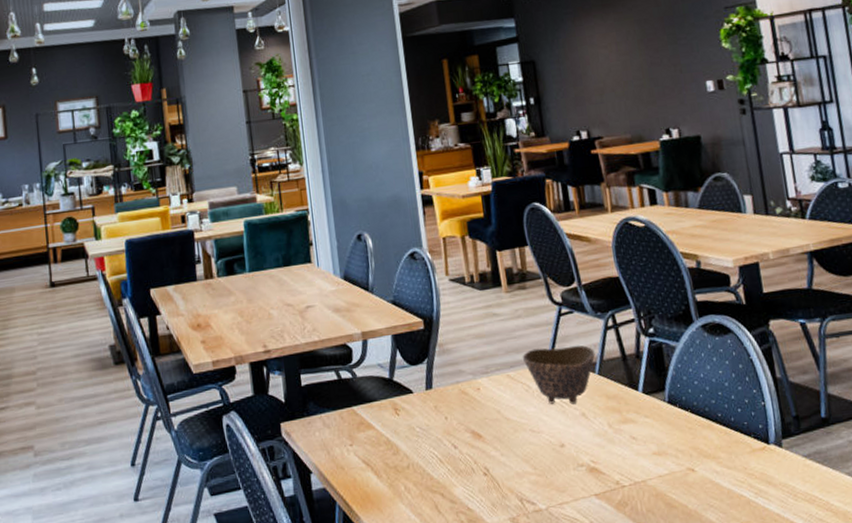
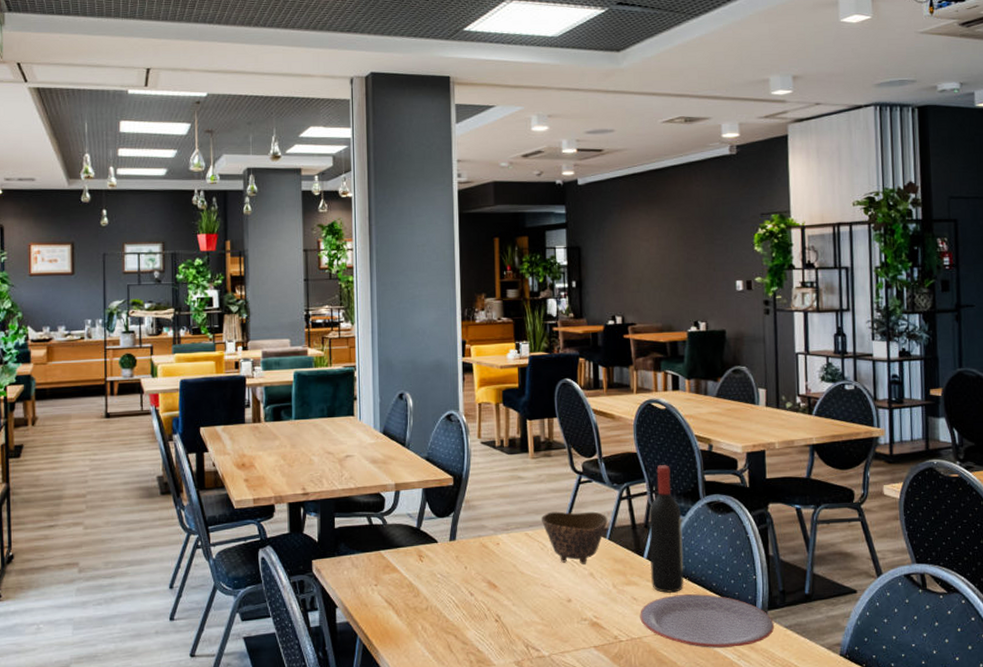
wine bottle: none [638,287,686,429] -> present [649,465,684,594]
plate: none [641,426,792,487] -> present [640,594,775,648]

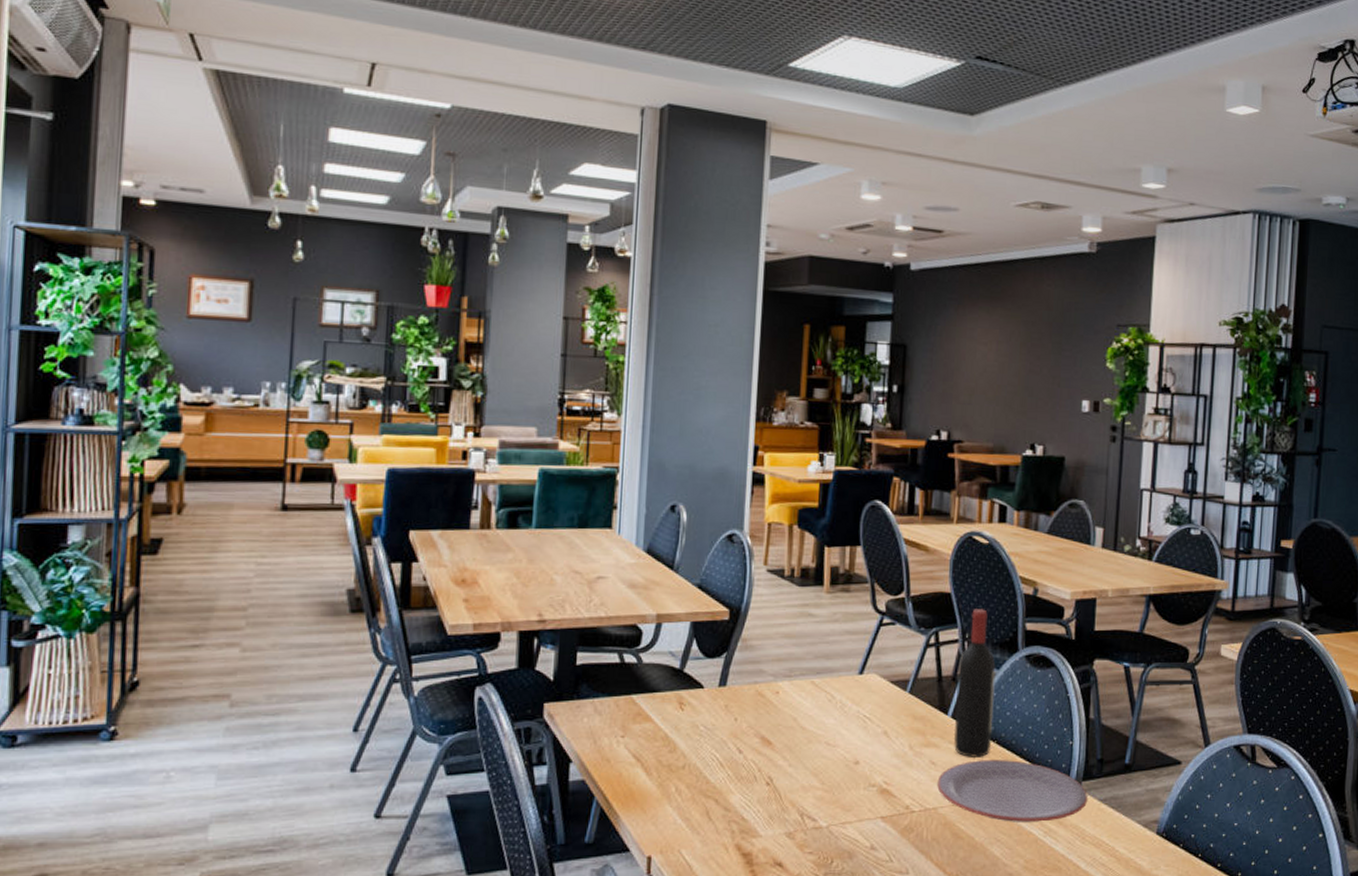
bowl: present [541,511,608,564] -> none [831,657,910,721]

